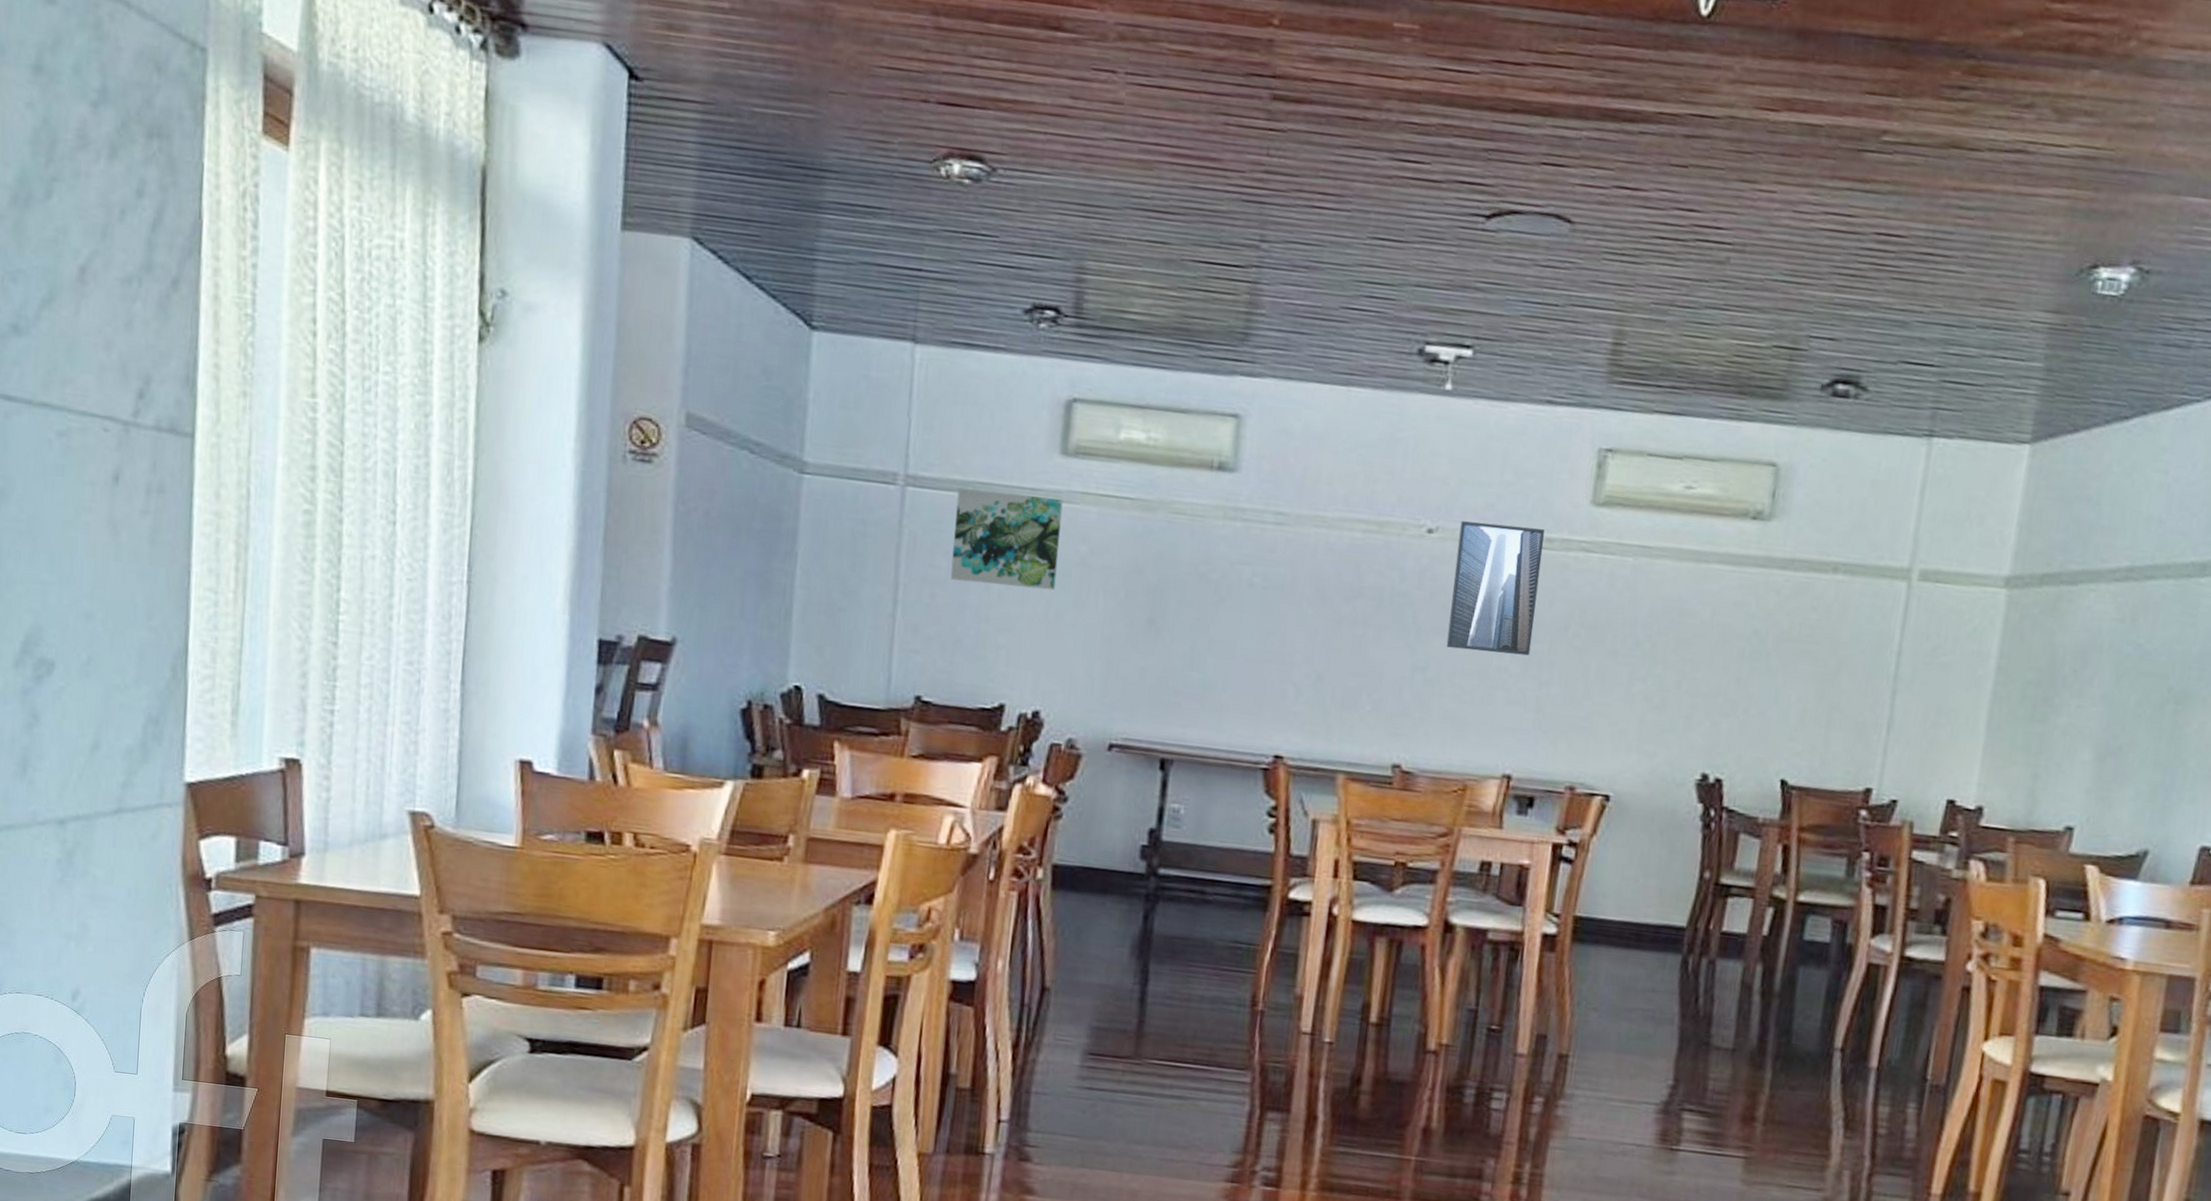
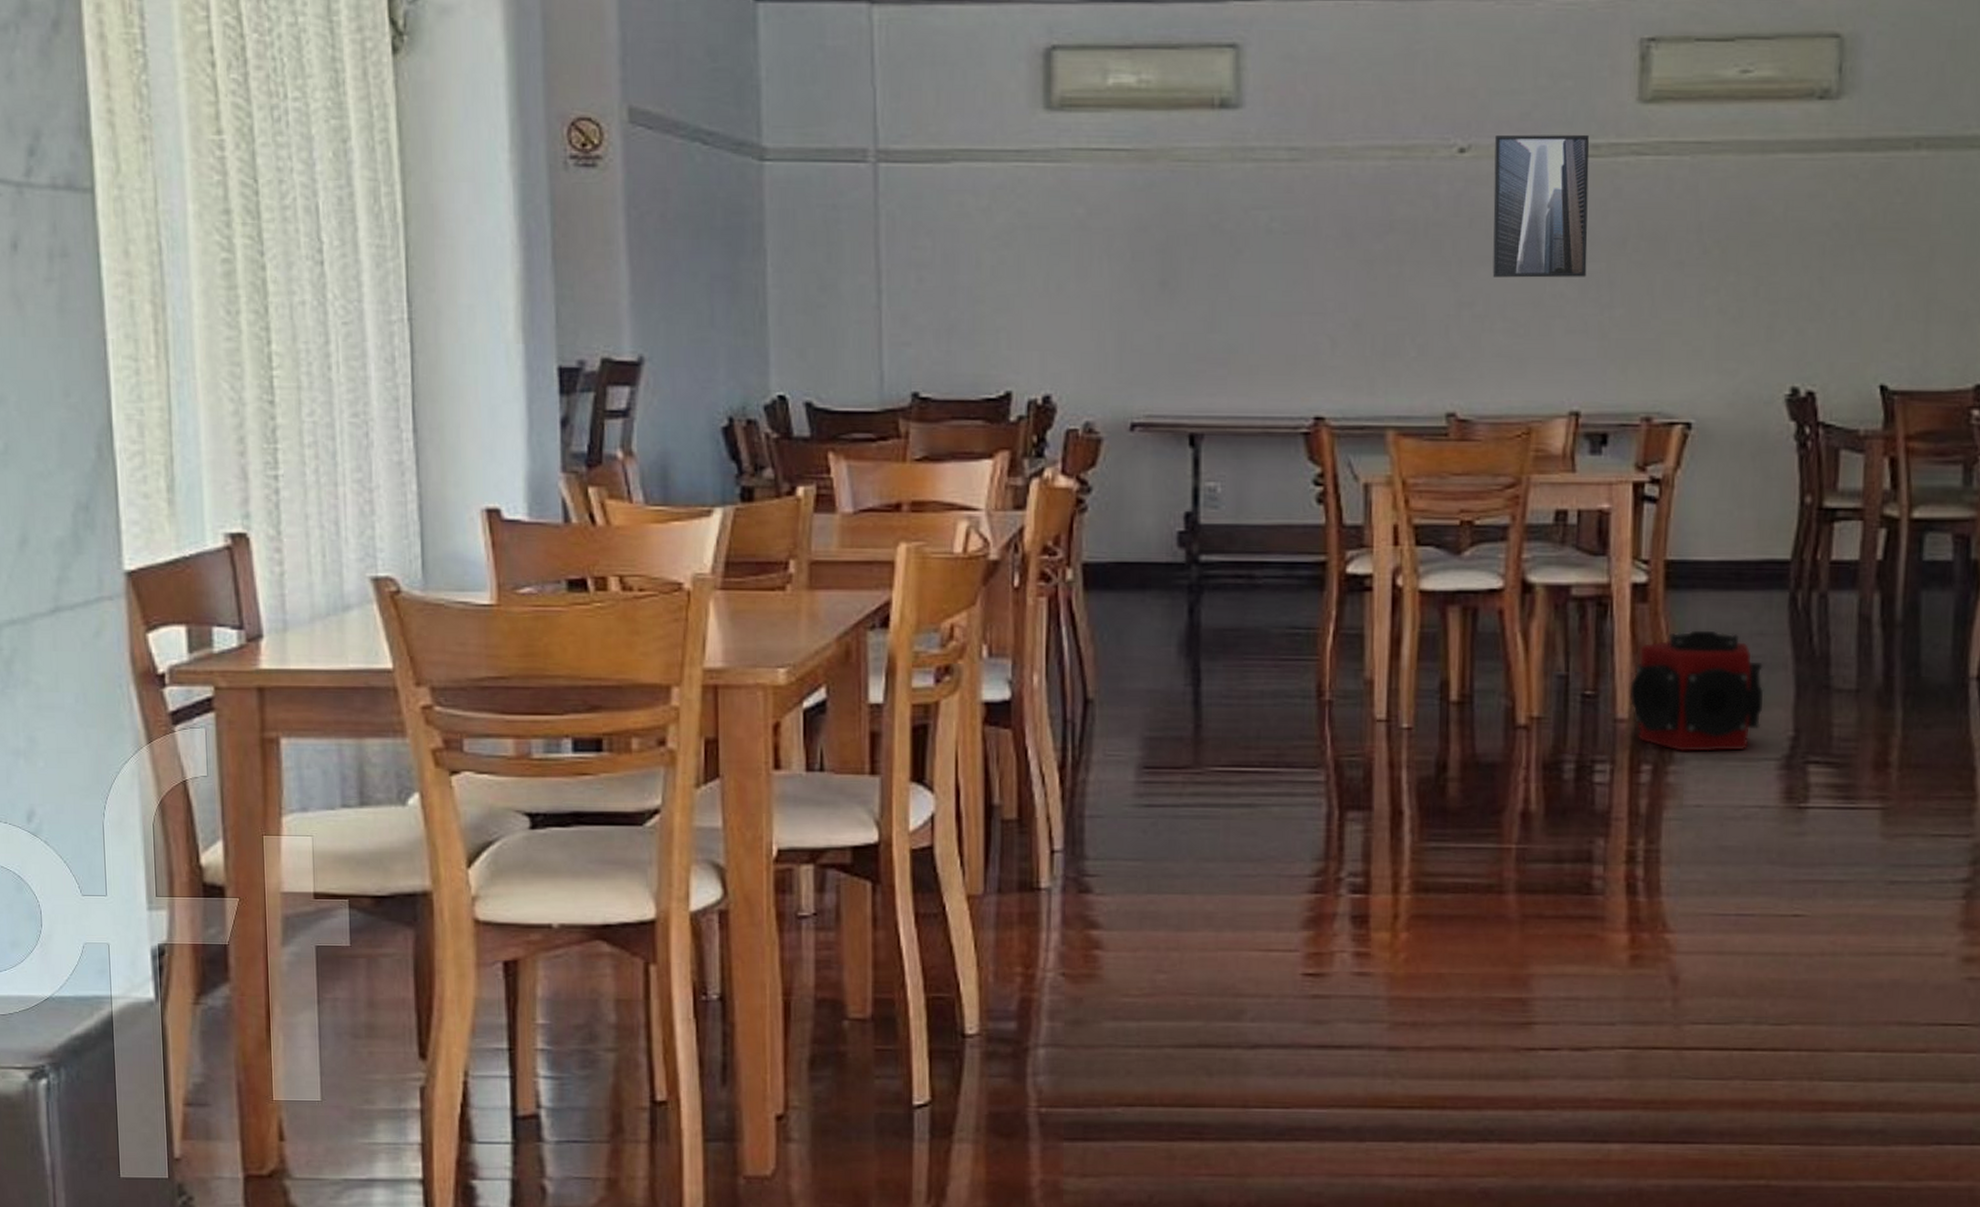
wall art: present [950,489,1063,591] -> none [935,158,1054,261]
speaker: none [1530,981,1652,1094] -> present [1629,630,1764,752]

